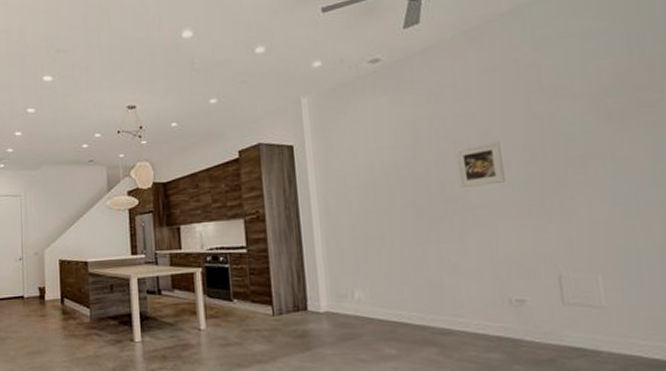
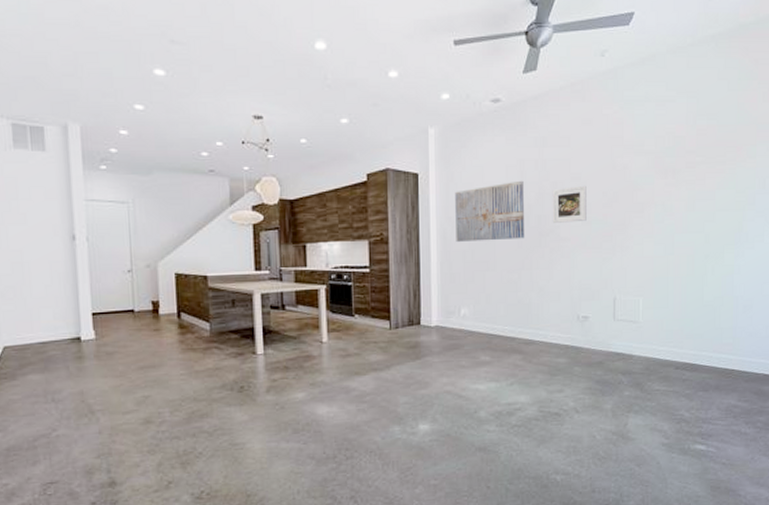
wall art: none [336,142,427,216] -> present [455,180,525,242]

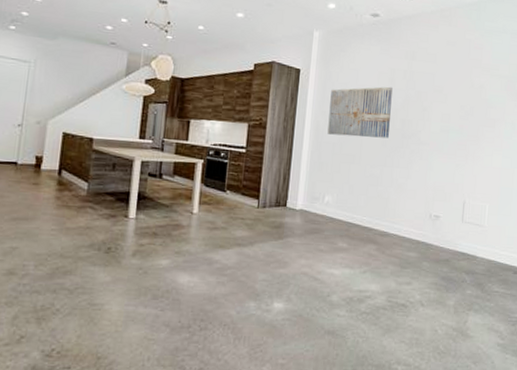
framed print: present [552,185,587,223] -> none [414,97,447,130]

